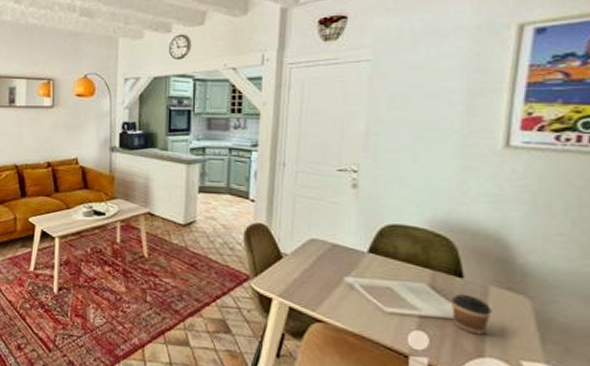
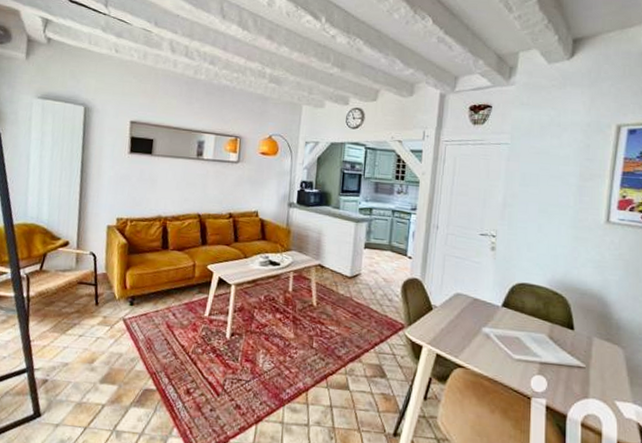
coffee cup: present [452,294,492,335] -> none [565,344,595,379]

